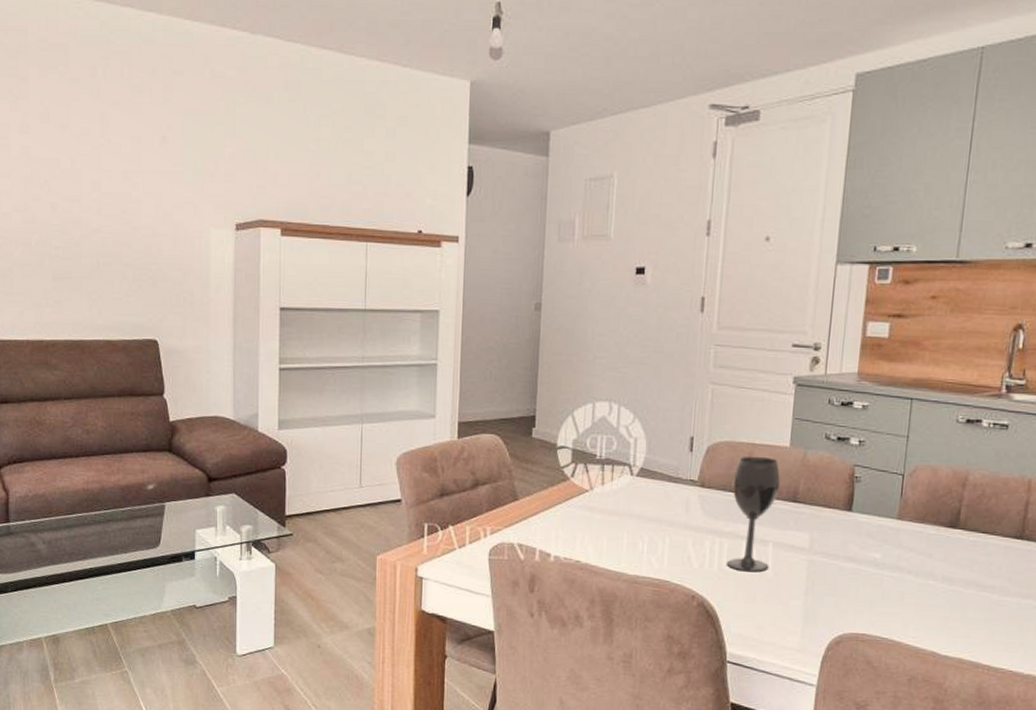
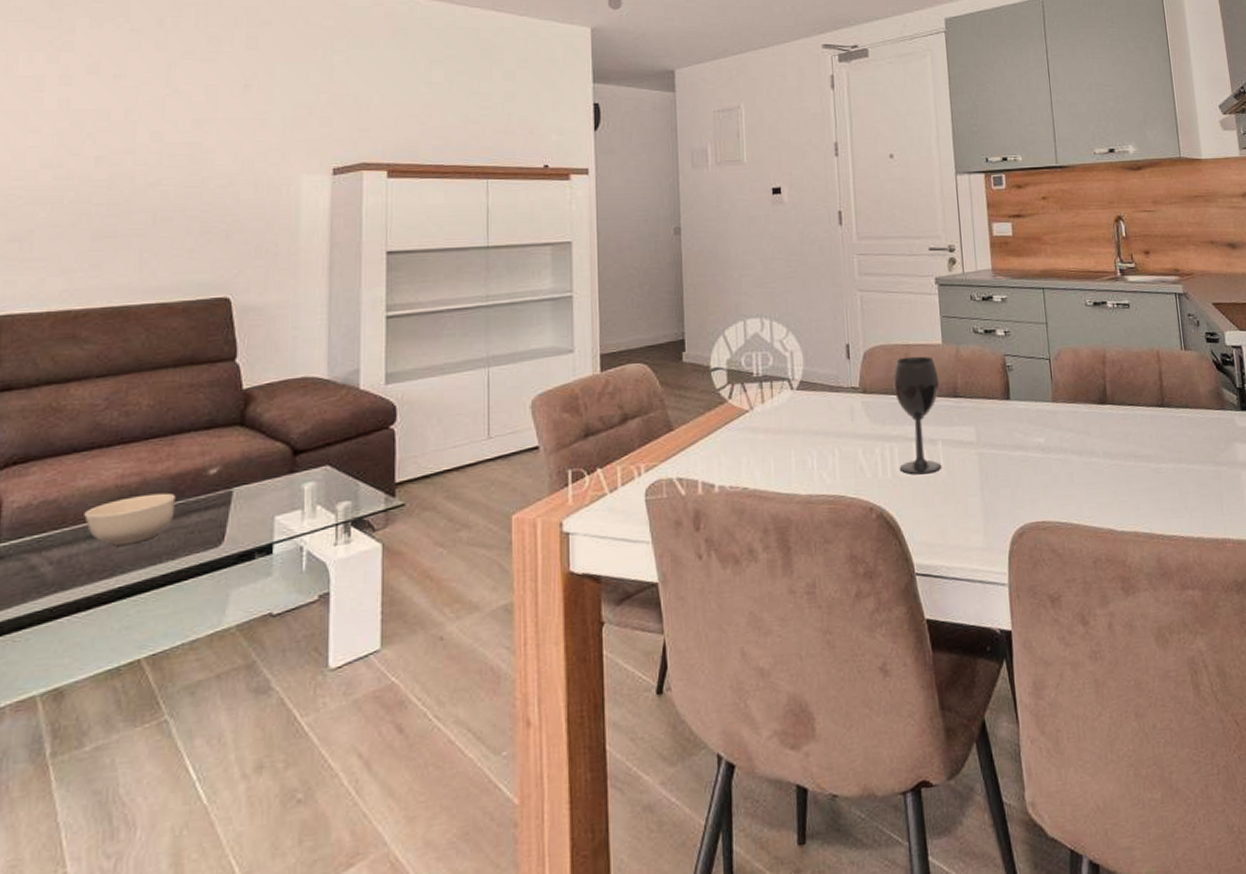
bowl: none [63,499,125,537] -> present [84,492,176,546]

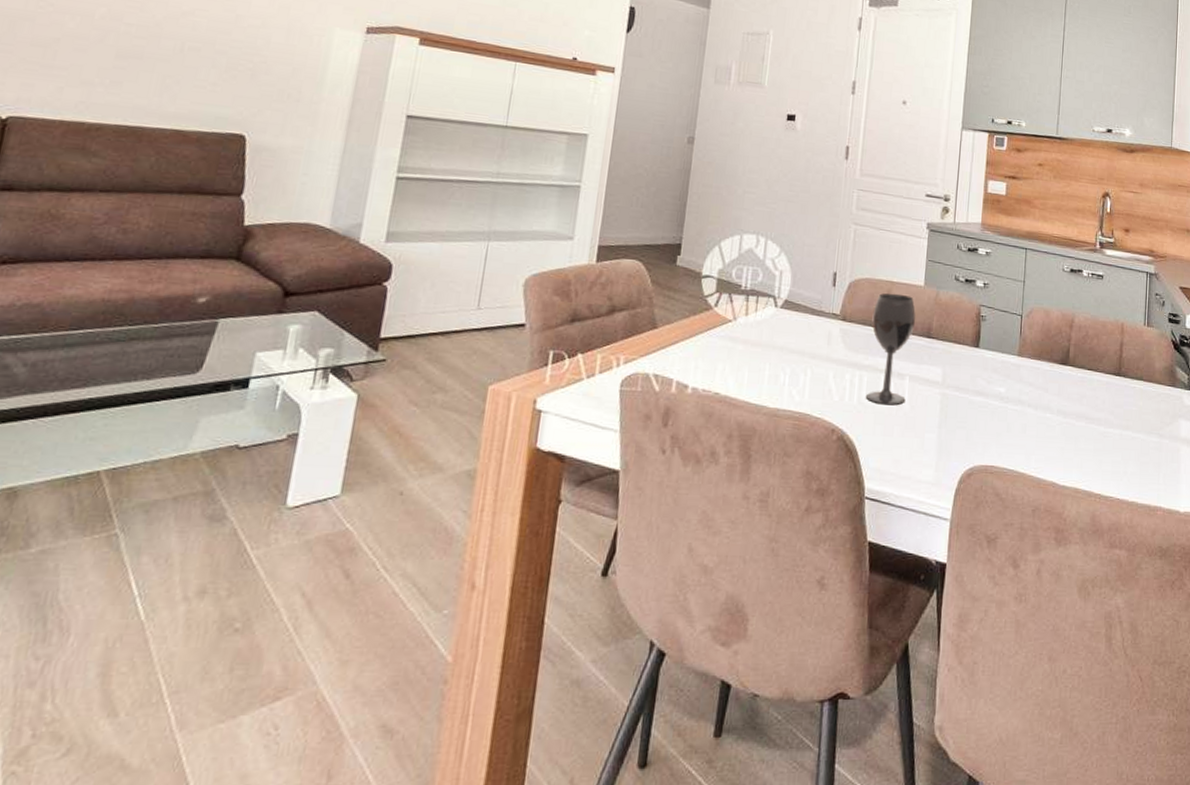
bowl: present [84,492,176,546] -> none [65,312,161,359]

